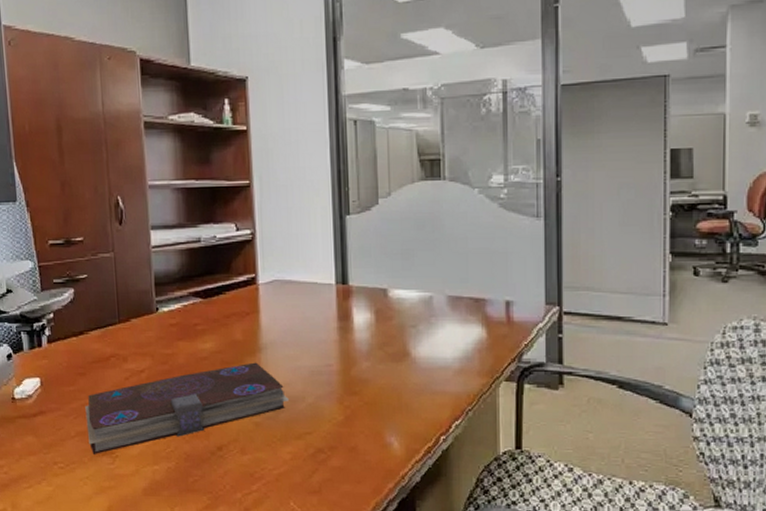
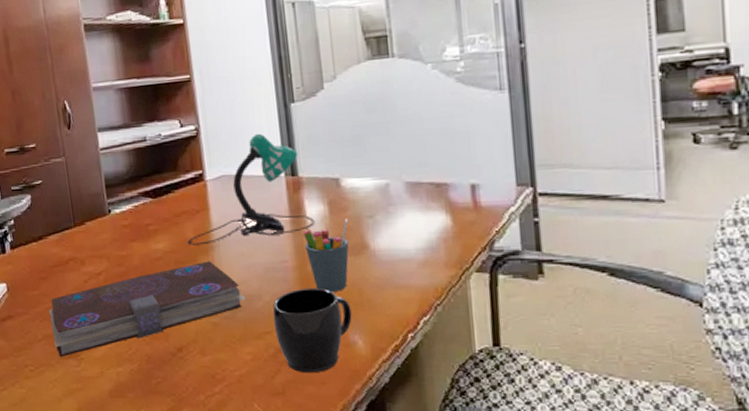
desk lamp: none [235,241,361,347] -> present [187,133,315,246]
mug: none [314,391,390,473] -> present [272,287,352,374]
pen holder: none [350,328,393,397] -> present [304,219,349,293]

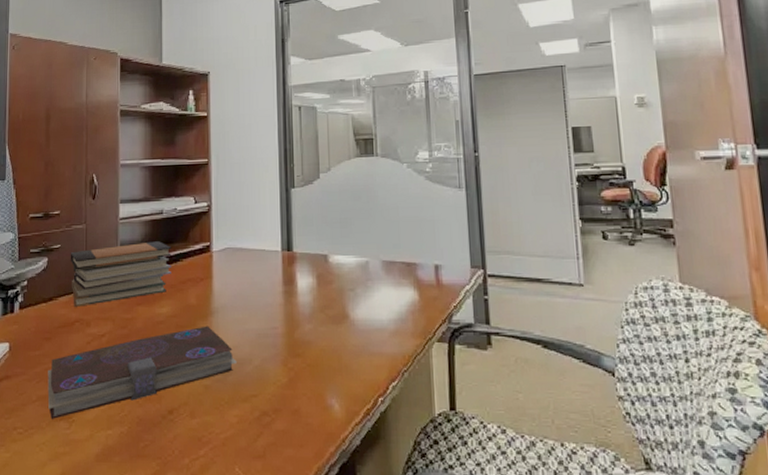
book stack: none [53,172,164,245] -> present [70,241,171,307]
desk lamp: present [187,133,315,246] -> none [189,212,304,311]
mug: present [272,287,352,374] -> none [260,353,331,436]
pen holder: present [304,219,349,293] -> none [294,291,333,358]

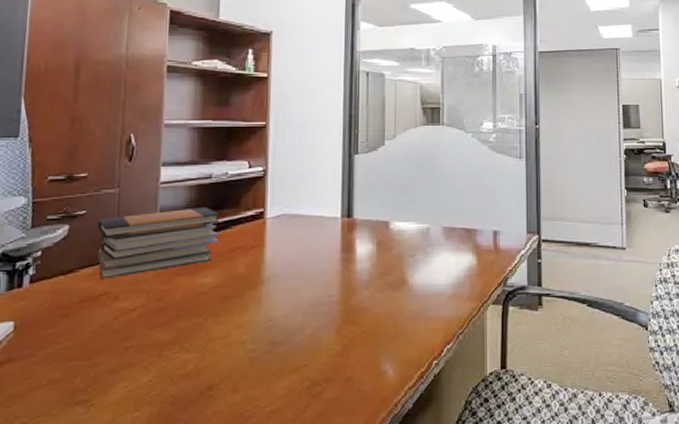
book: present [47,326,238,419] -> none [61,295,289,404]

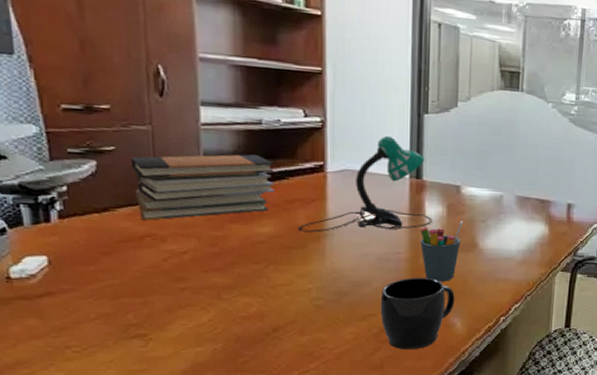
desk lamp: none [237,178,363,280] -> present [297,135,432,233]
mug: none [312,320,386,405] -> present [380,277,455,350]
pen holder: none [351,258,393,325] -> present [420,221,463,282]

